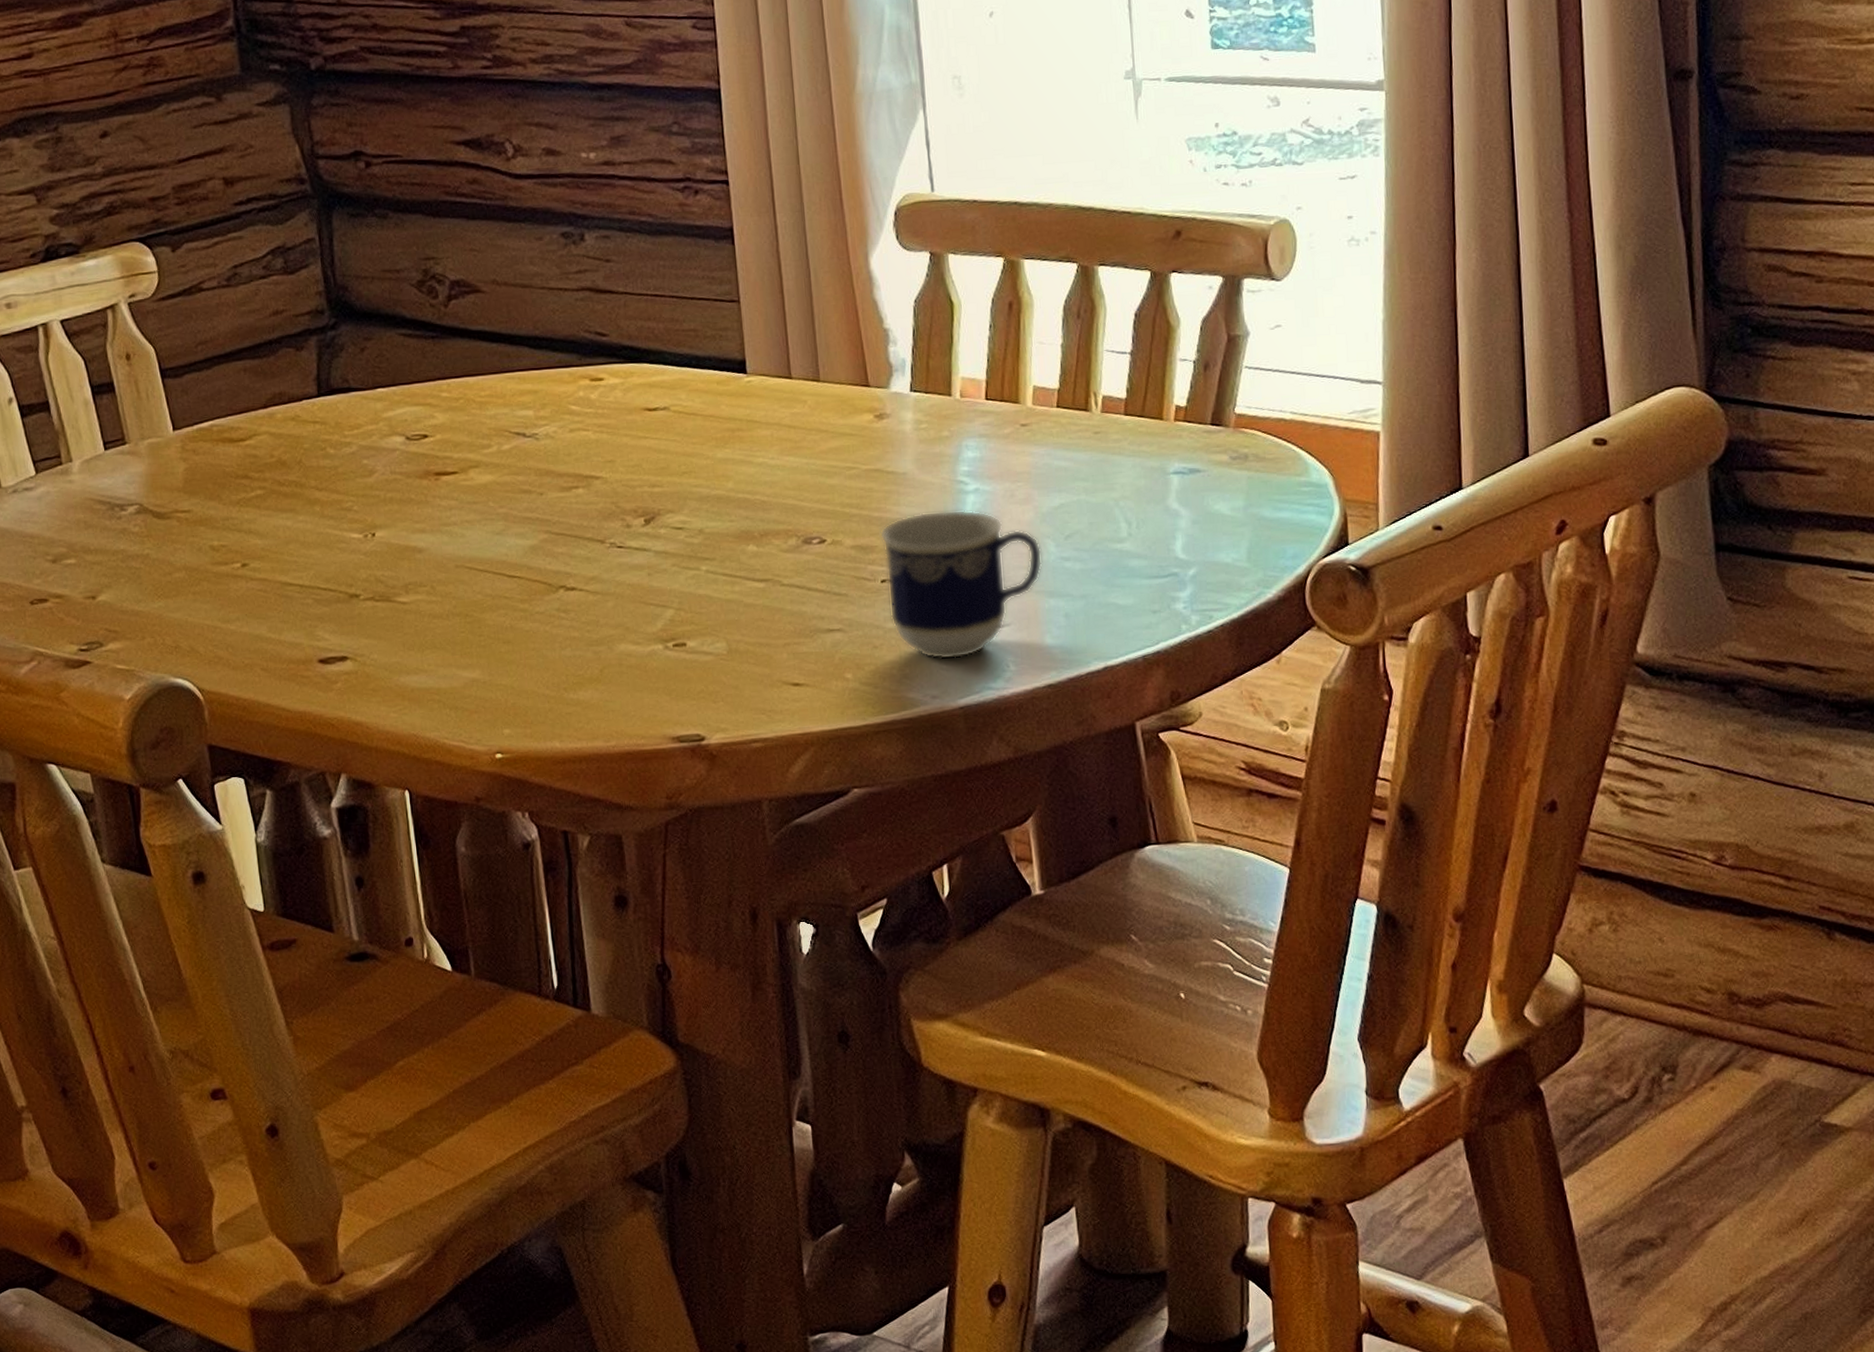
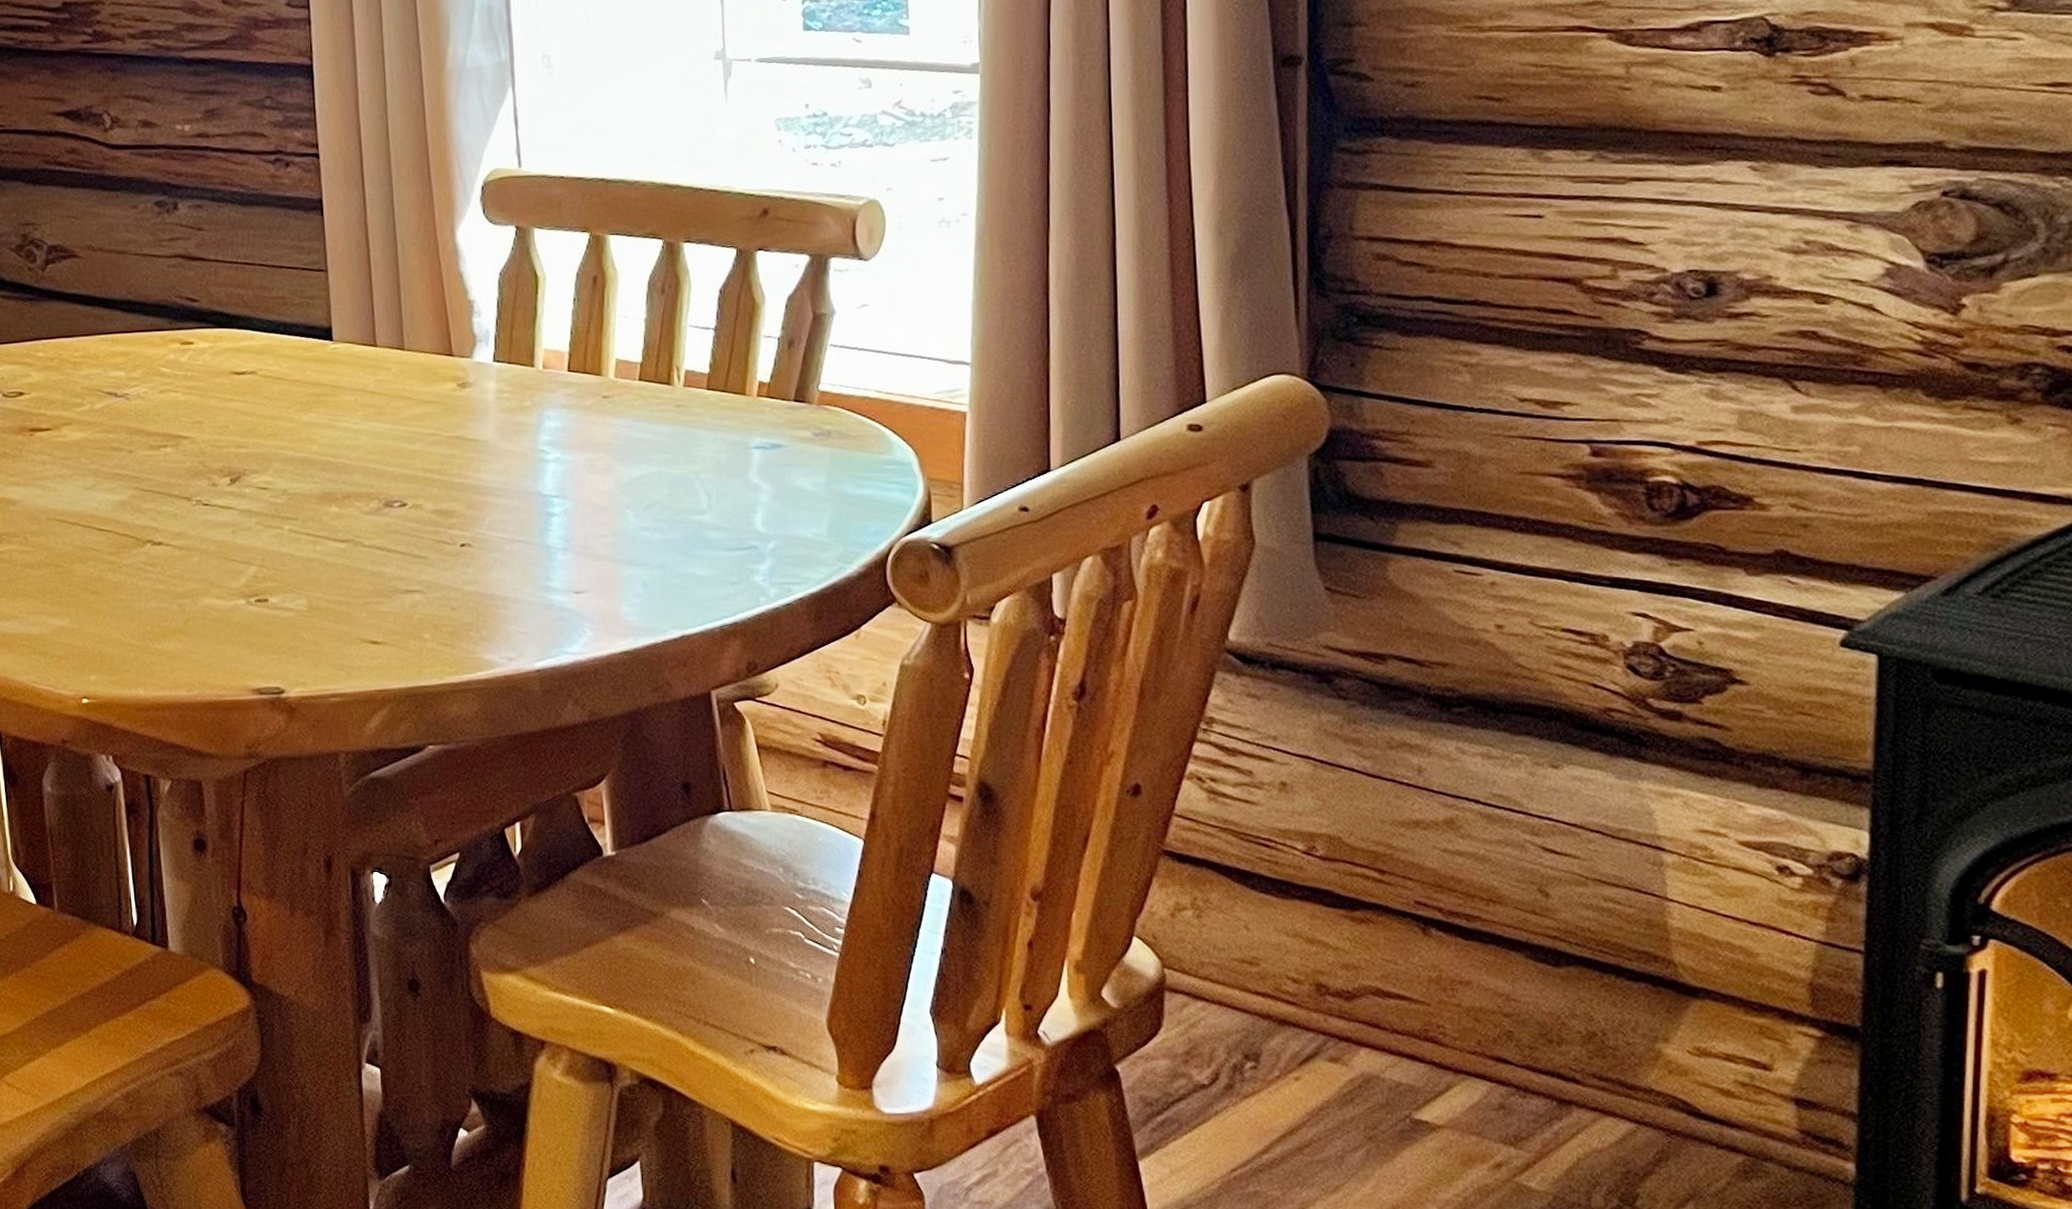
cup: present [880,509,1043,660] -> none [461,478,621,624]

